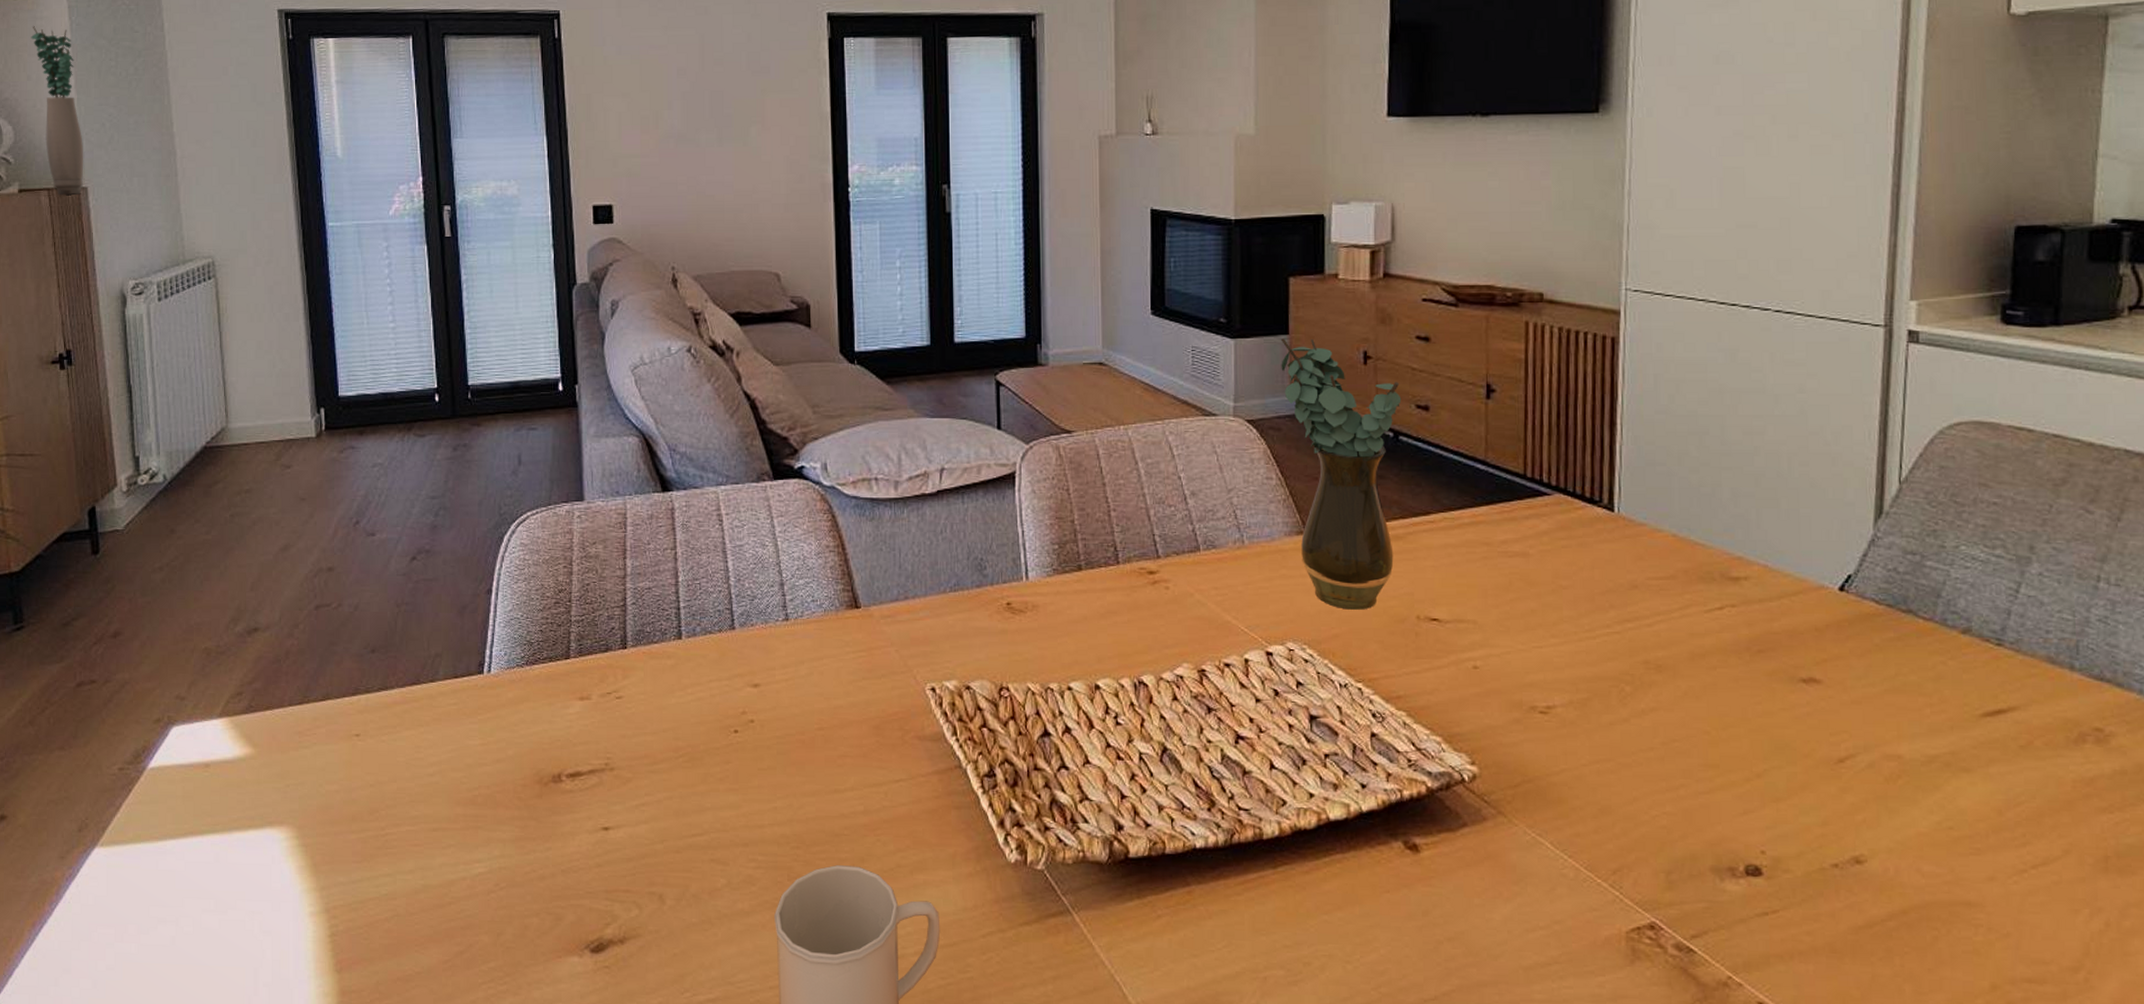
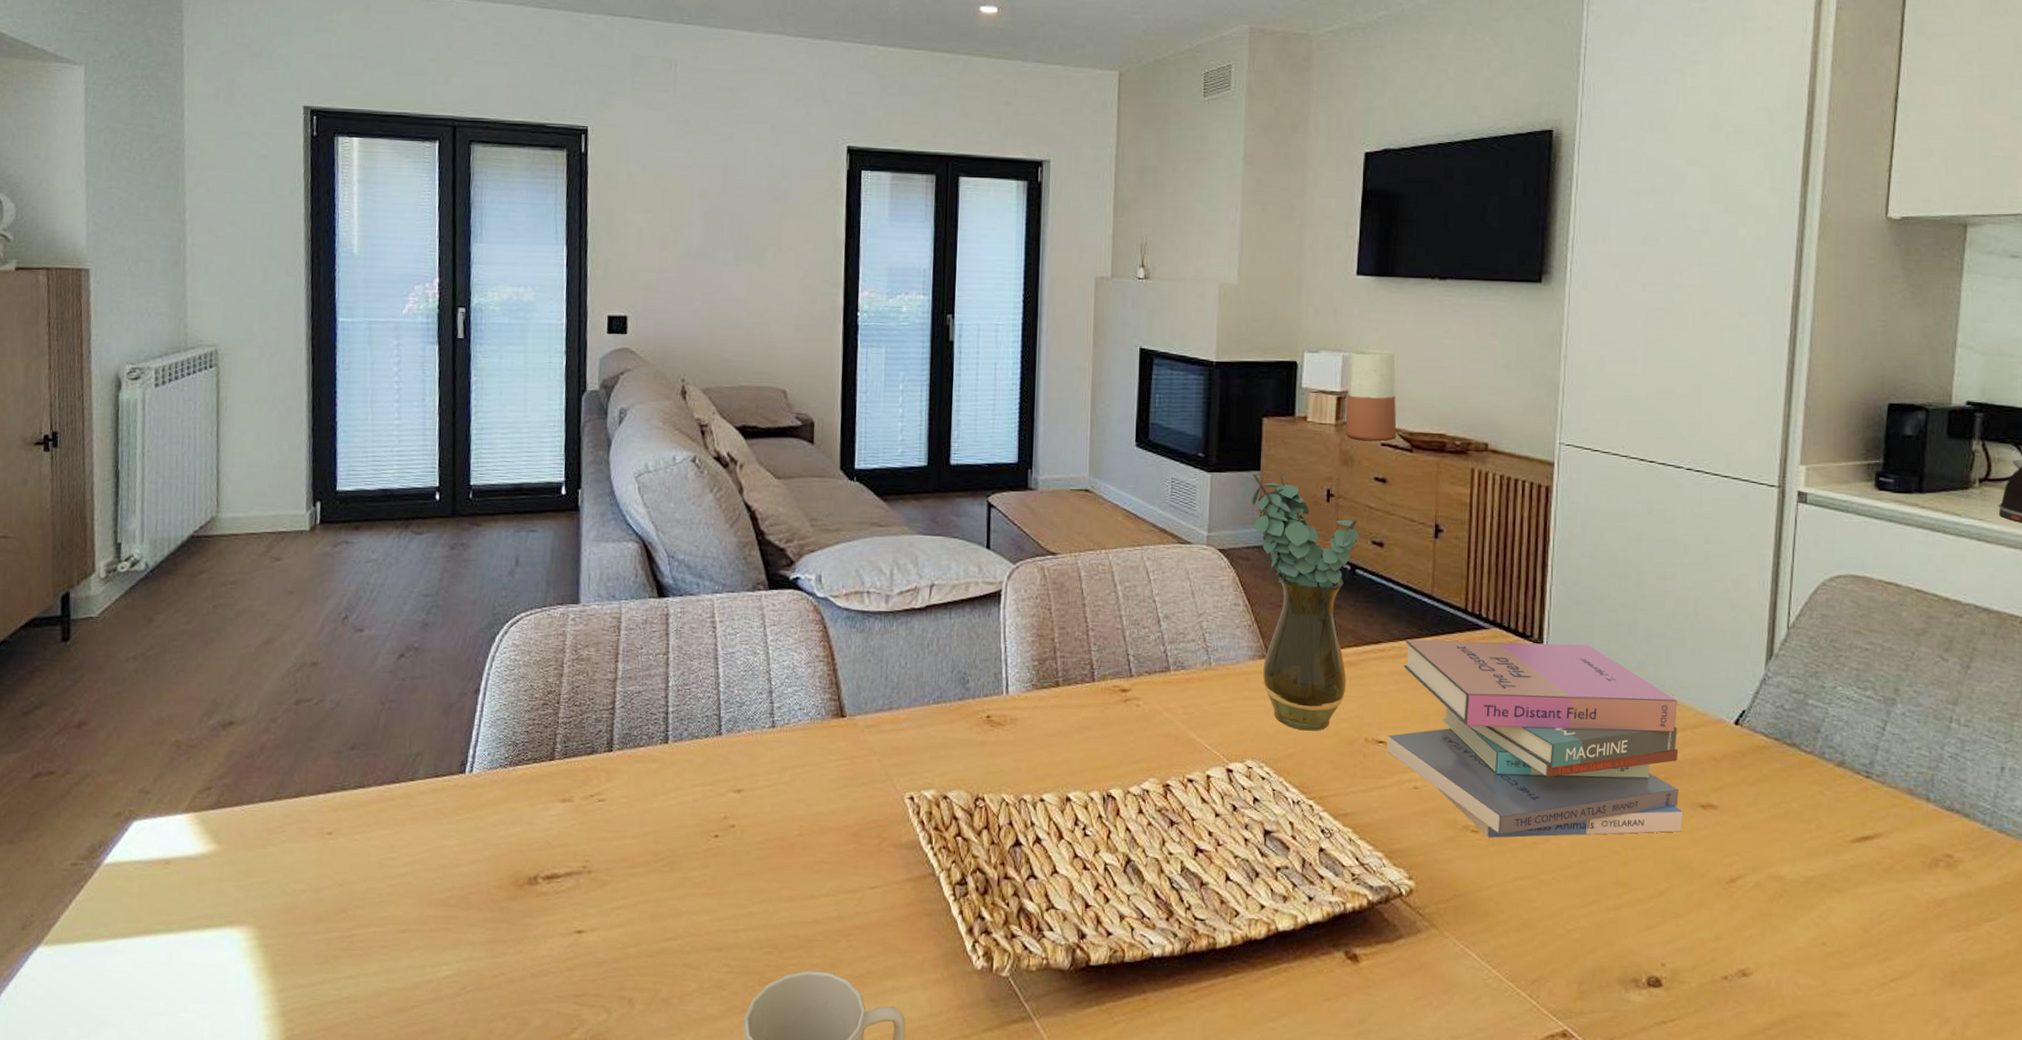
vase: present [31,25,84,196] -> none [42,104,89,277]
vase: none [1381,197,1439,297] -> present [1346,349,1397,442]
books: none [1441,508,1782,719] -> present [1387,639,1684,838]

